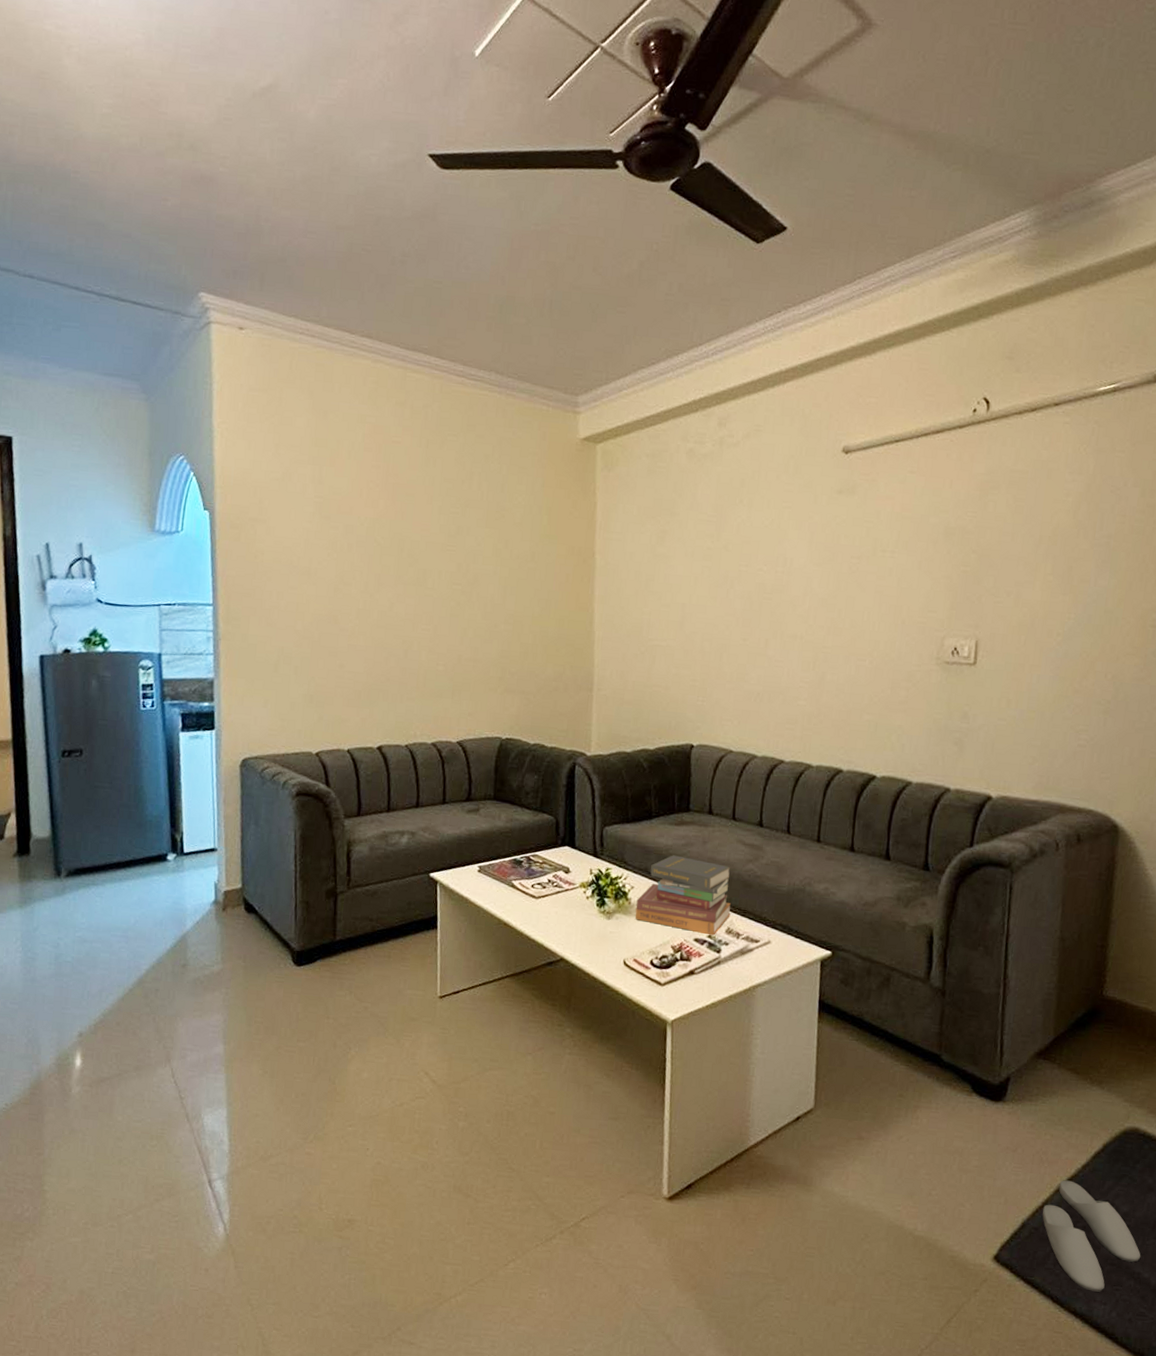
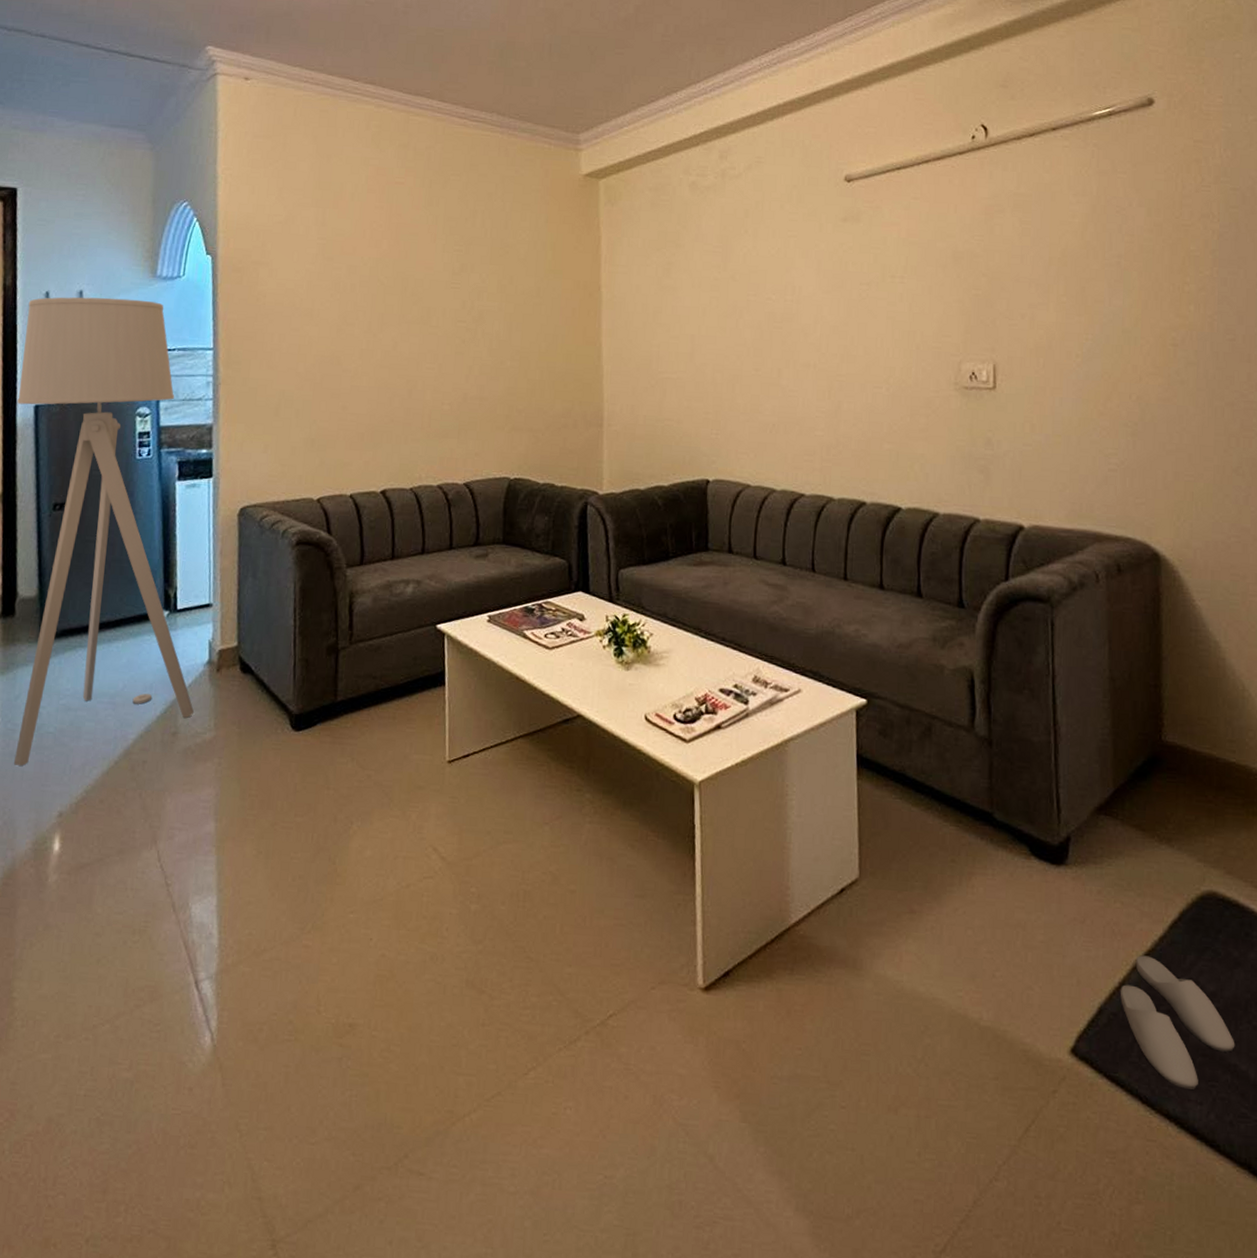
floor lamp: none [23,549,202,991] -> present [13,297,194,766]
books: present [635,855,732,936] -> none [655,598,758,685]

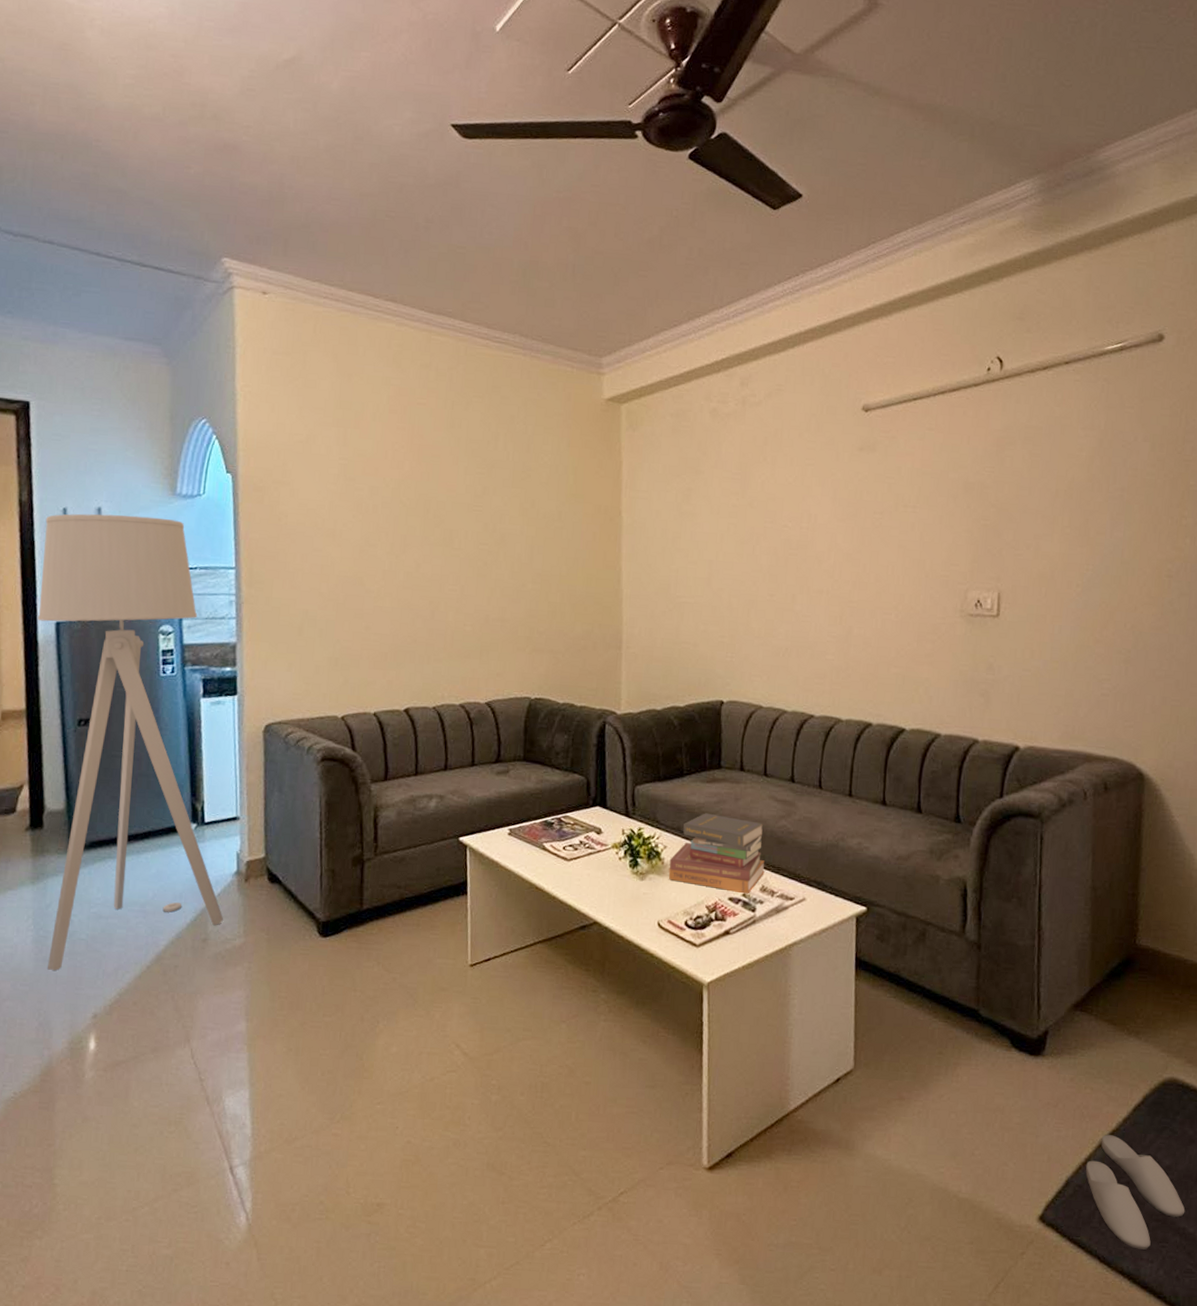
books: none [655,598,758,685] -> present [668,813,766,894]

